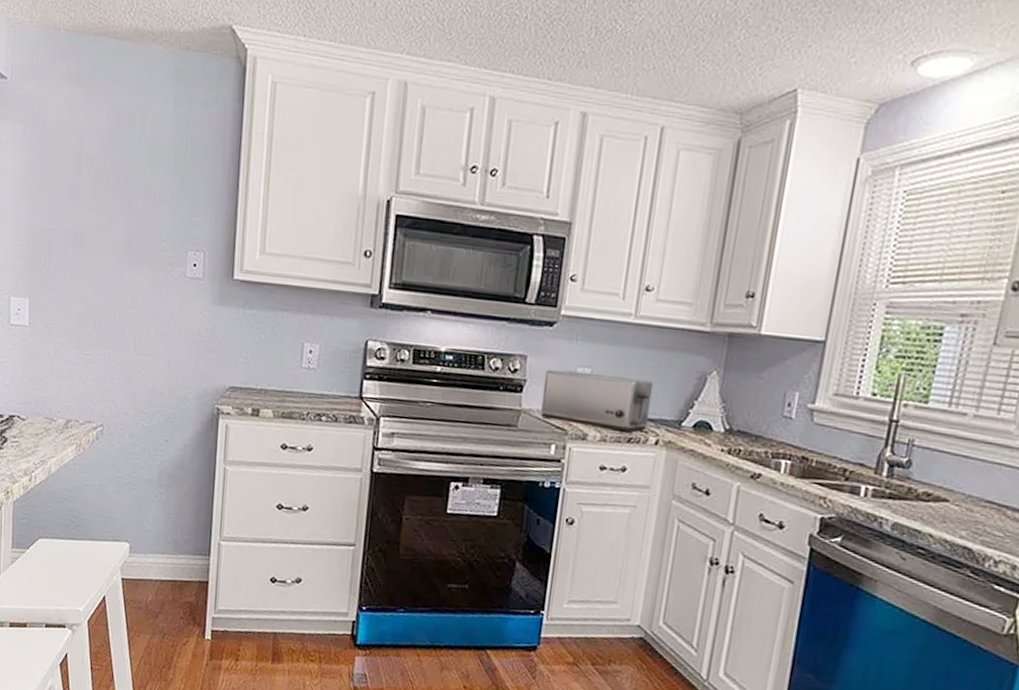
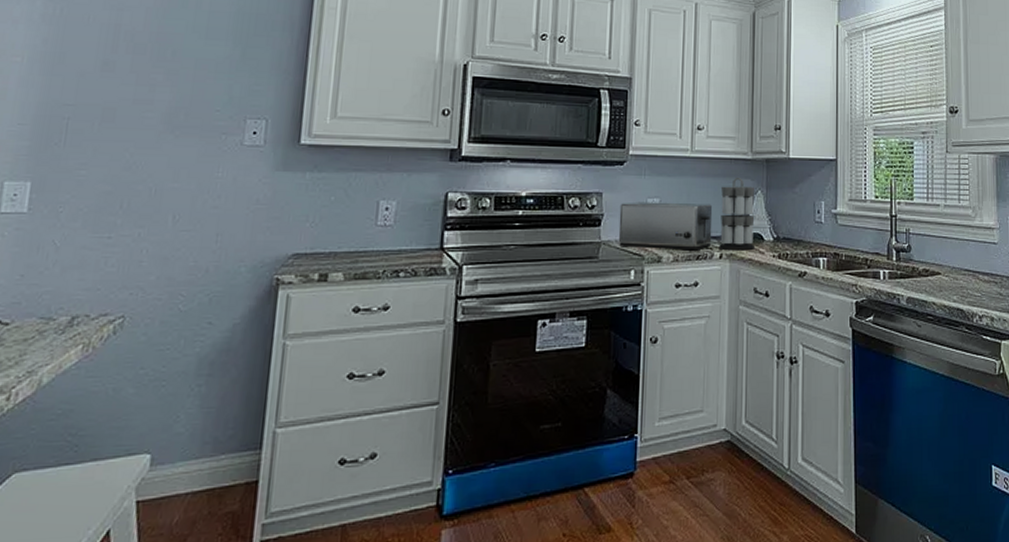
spice rack: none [655,353,710,440] -> present [719,178,756,251]

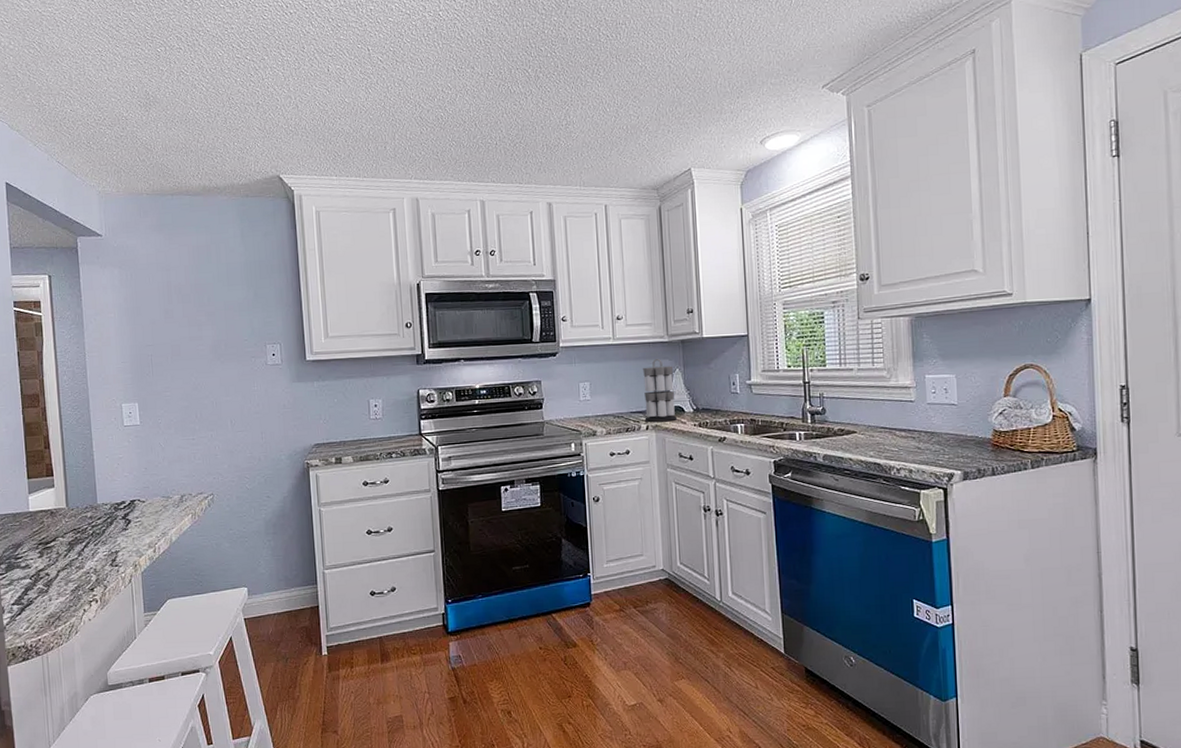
toaster: present [618,201,713,251] -> none [556,384,638,425]

